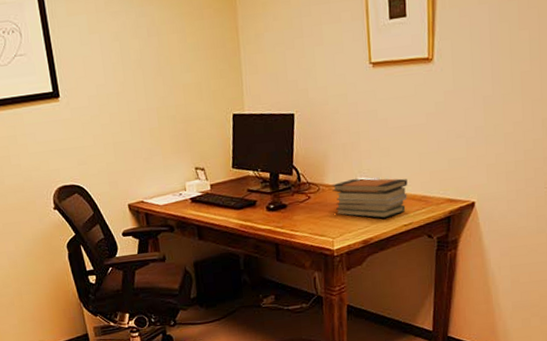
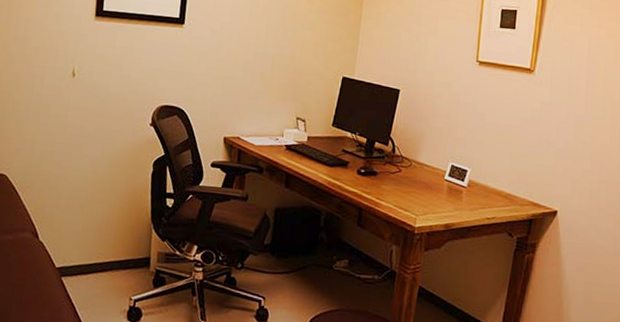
book stack: present [332,178,408,218] -> none [423,162,496,207]

